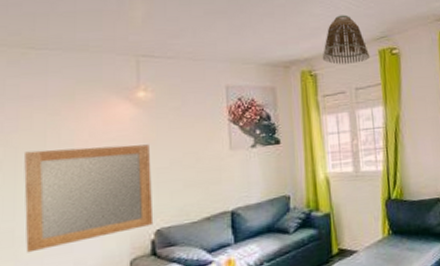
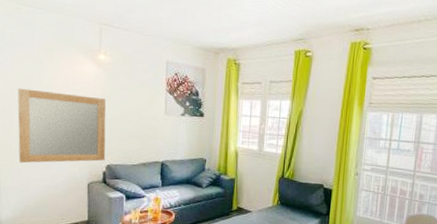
lamp shade: present [322,15,370,65] -> none [246,13,287,59]

